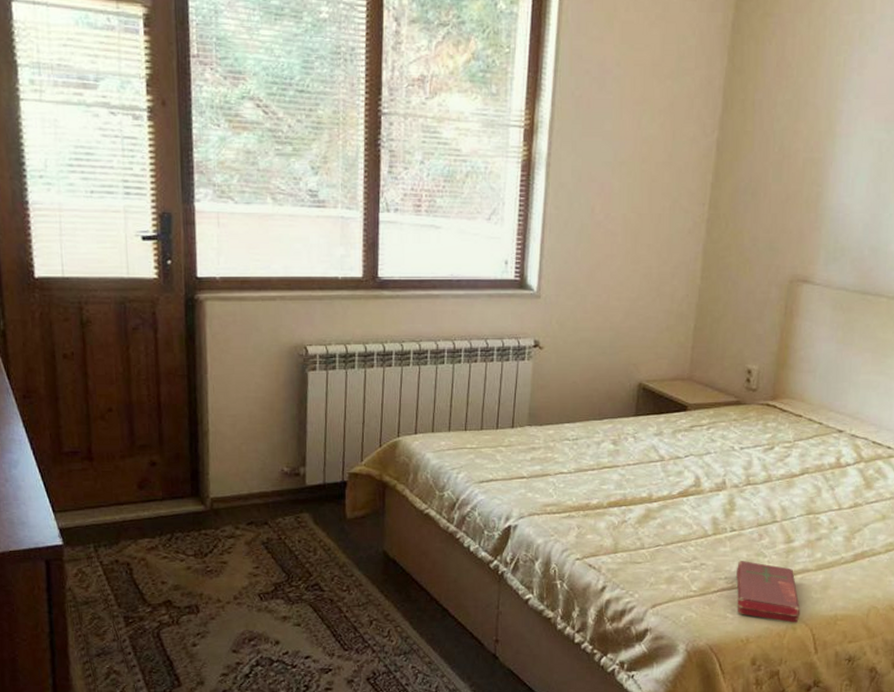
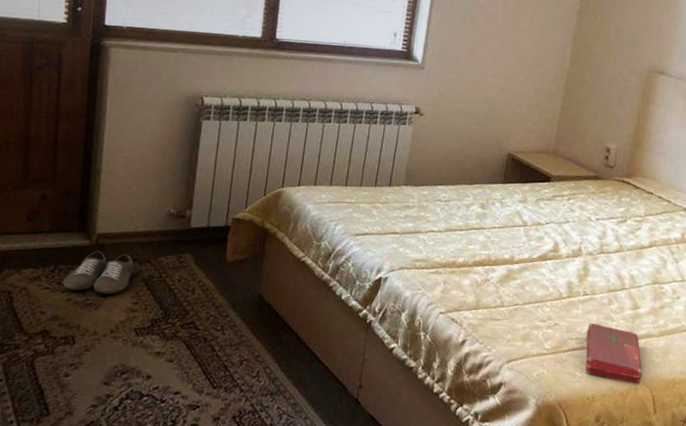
shoe: none [181,515,251,560] -> present [63,250,134,294]

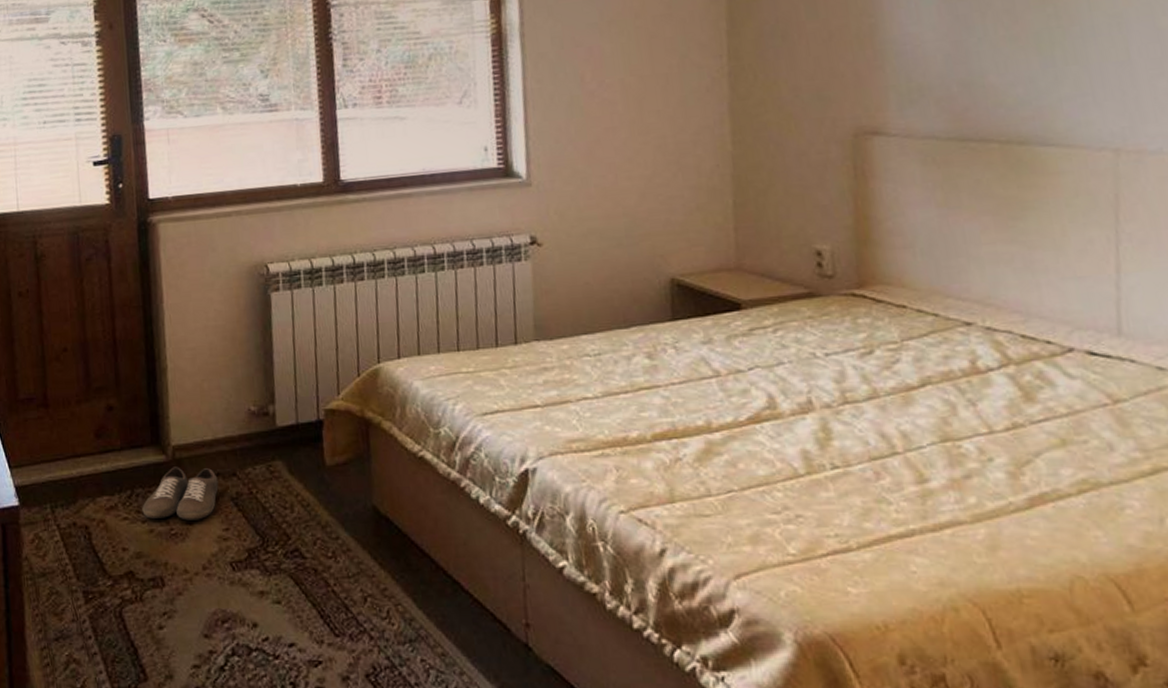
book: present [585,322,643,385] -> none [850,509,962,603]

